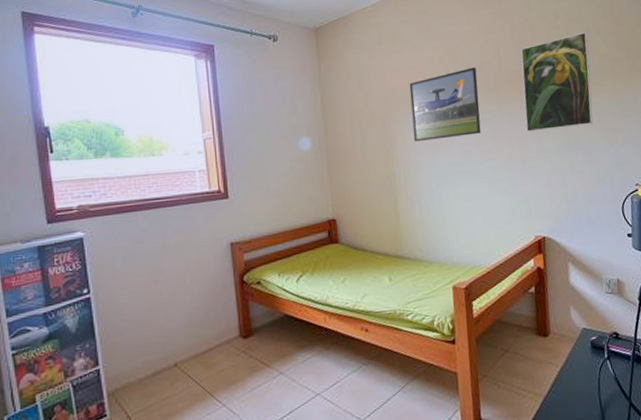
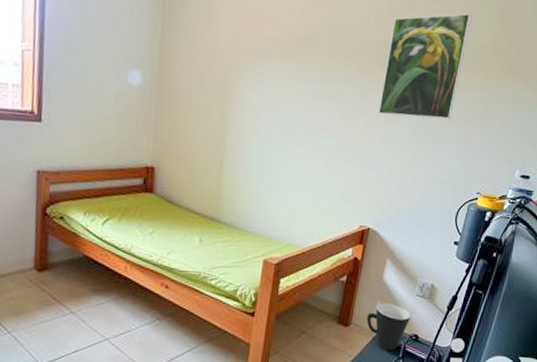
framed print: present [409,67,482,142] -> none [254,28,340,106]
mug: none [563,305,606,353] -> present [366,303,411,350]

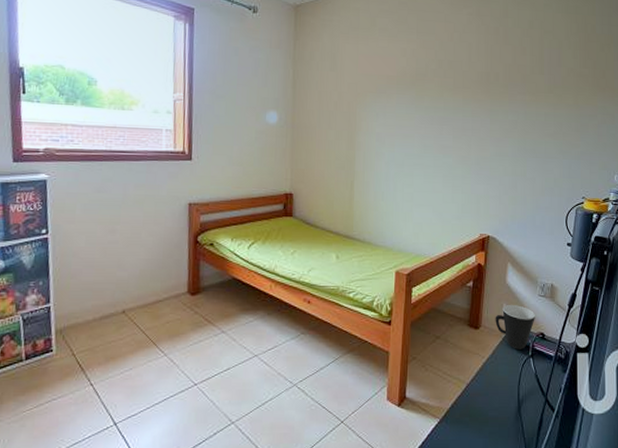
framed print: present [378,13,472,120] -> none [486,44,558,135]

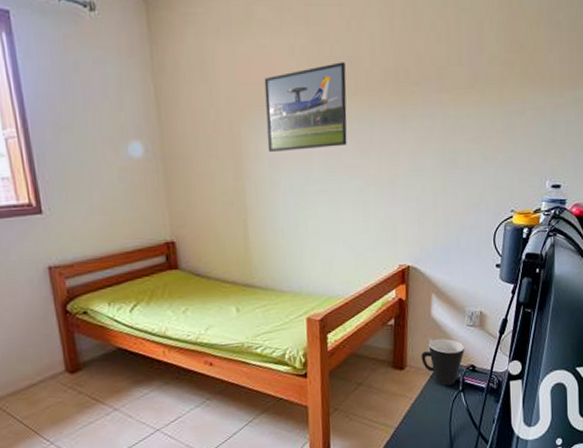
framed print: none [377,64,446,130] -> present [264,62,347,153]

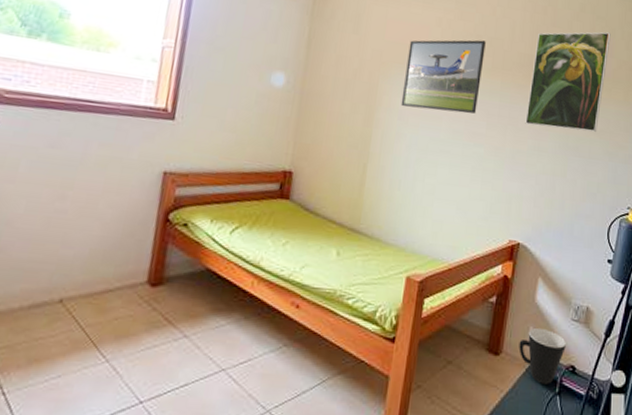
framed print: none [398,25,479,146] -> present [525,32,611,132]

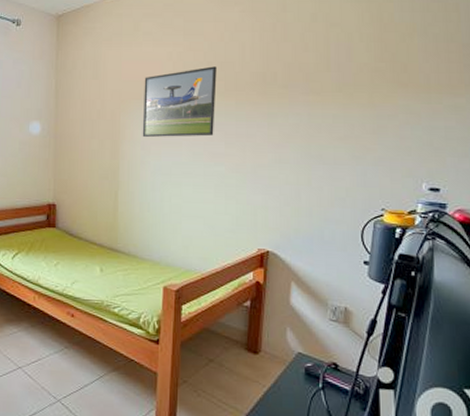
mug: present [518,328,566,384] -> none [277,329,326,380]
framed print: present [525,32,611,132] -> none [263,37,348,140]

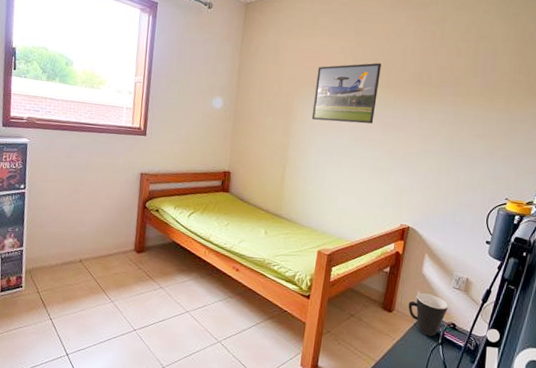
mug: none [277,329,326,380] -> present [408,293,448,336]

